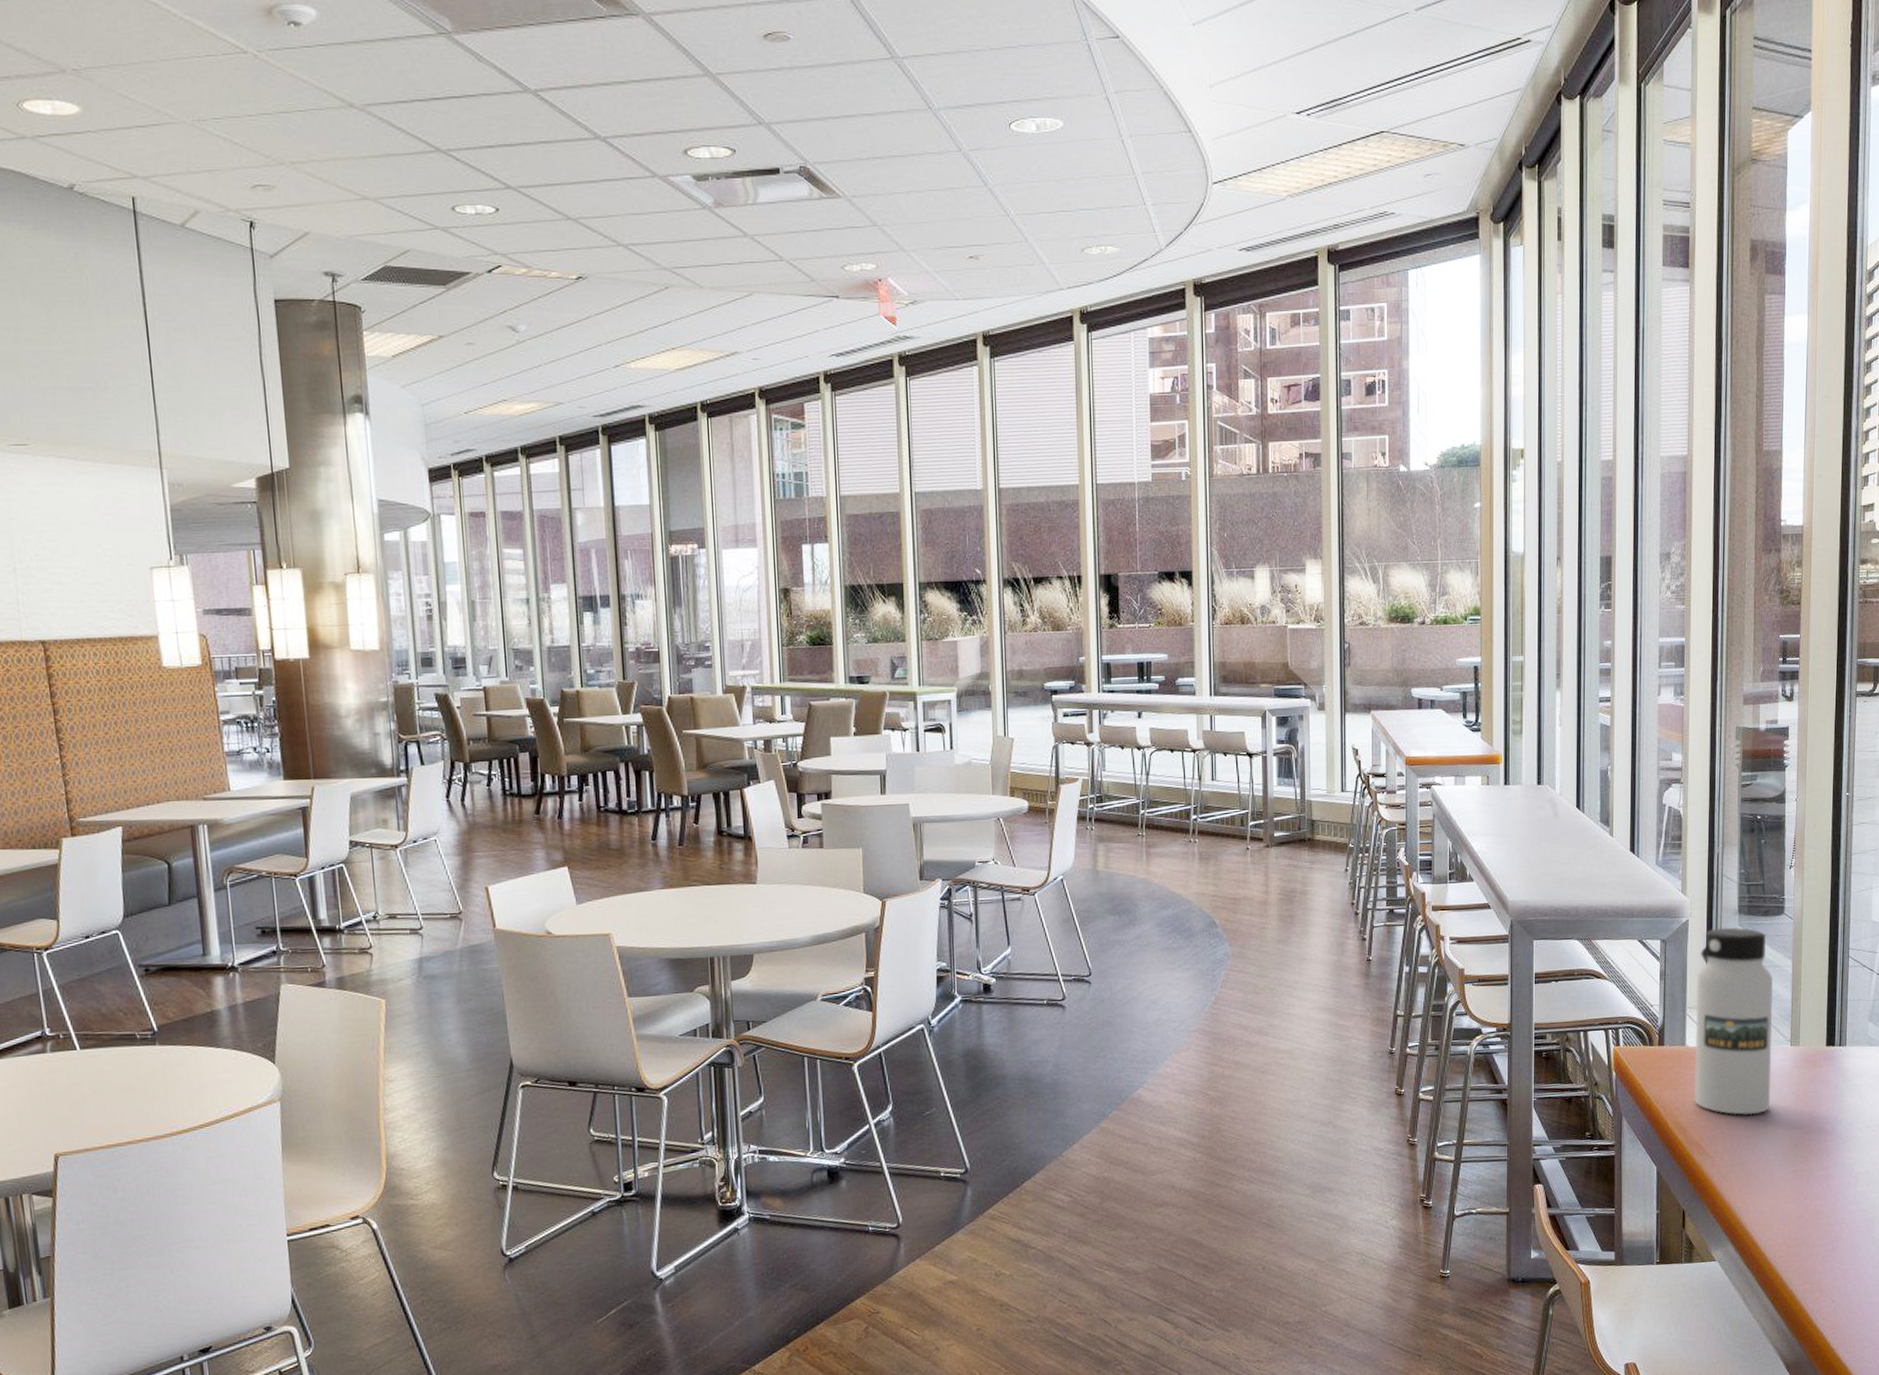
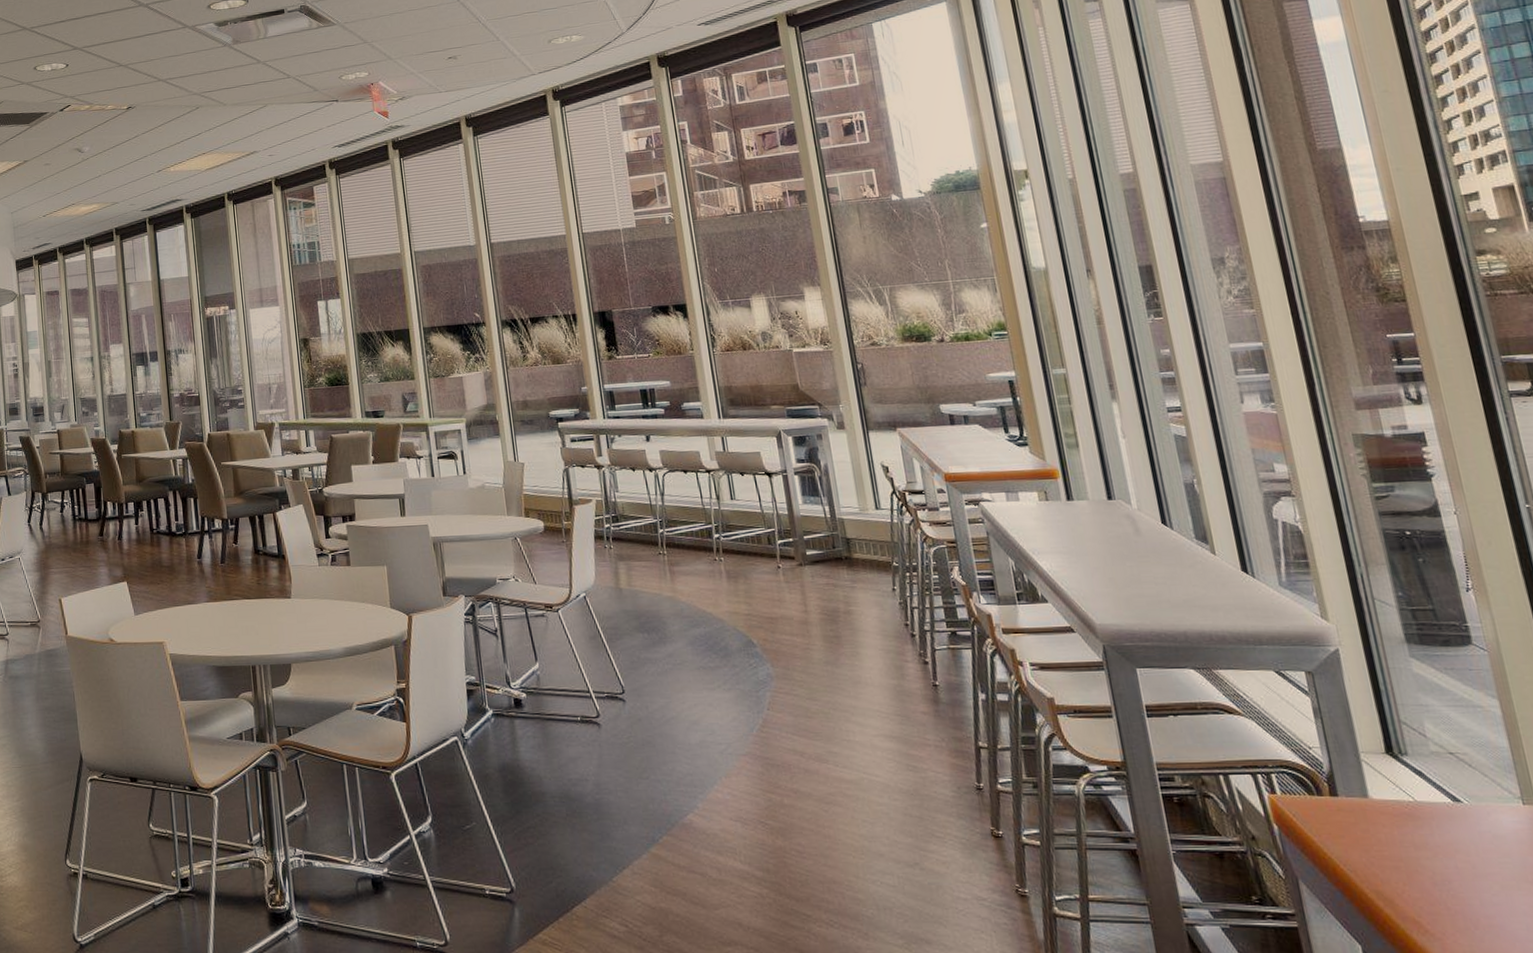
water bottle: present [1694,927,1773,1115] -> none [1363,658,1512,889]

